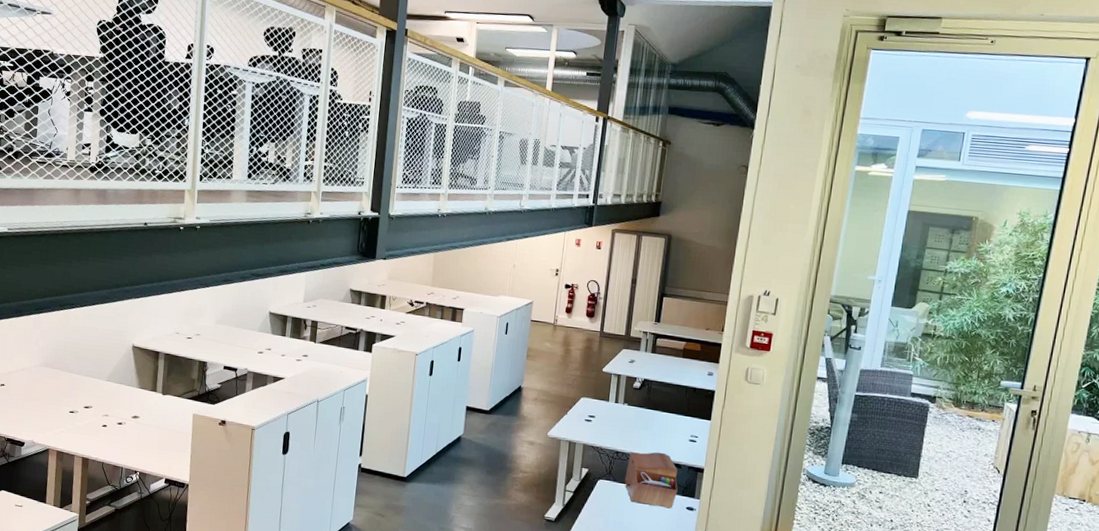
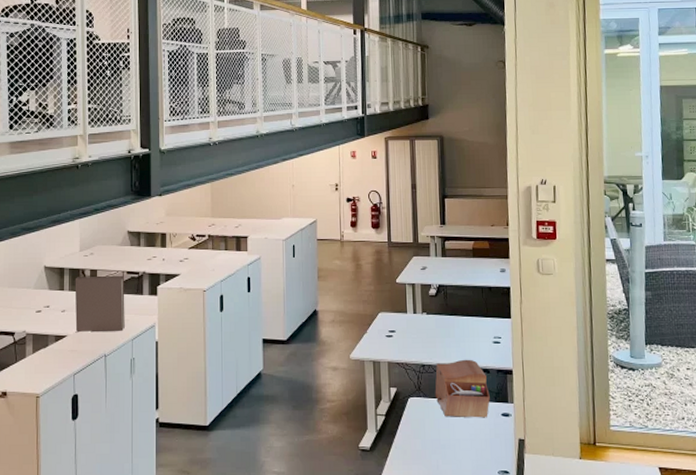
binder: none [293,326,342,381] -> present [75,275,125,332]

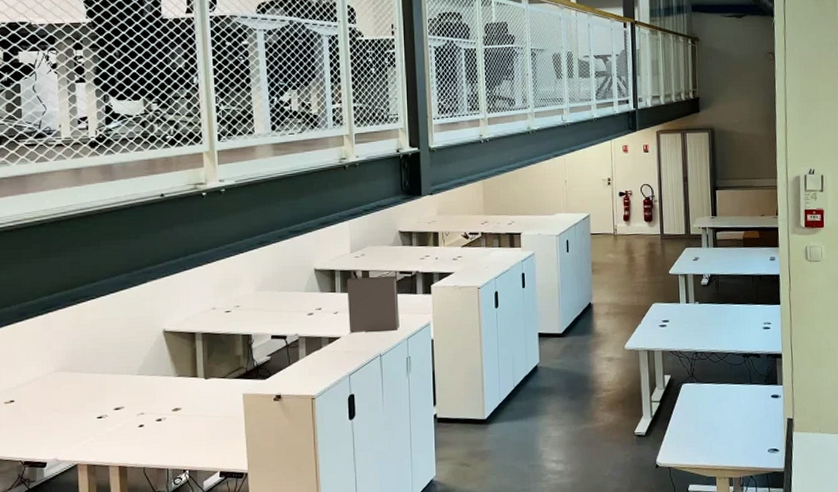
sewing box: present [435,359,490,418] -> none [707,345,760,401]

